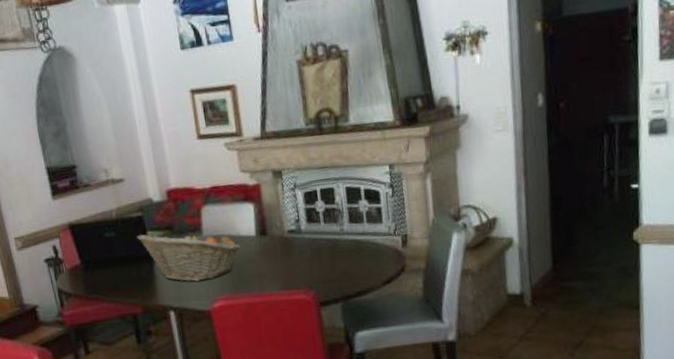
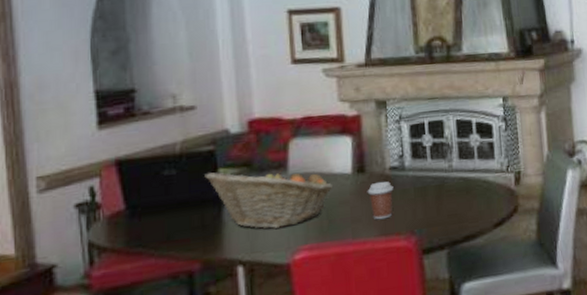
coffee cup: none [269,242,293,276] -> present [367,181,394,220]

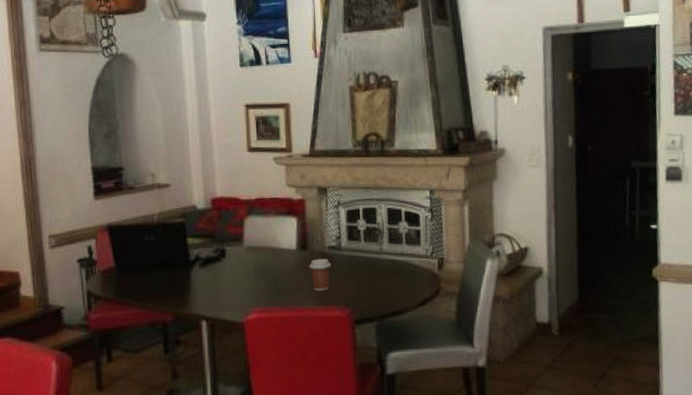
fruit basket: present [204,167,334,229] -> none [176,240,281,292]

